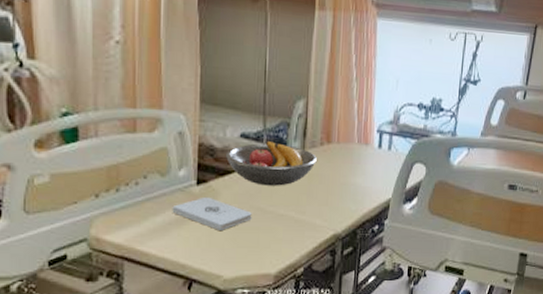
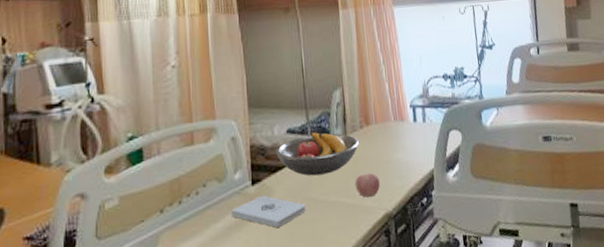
apple: none [306,193,333,216] -> present [354,173,380,198]

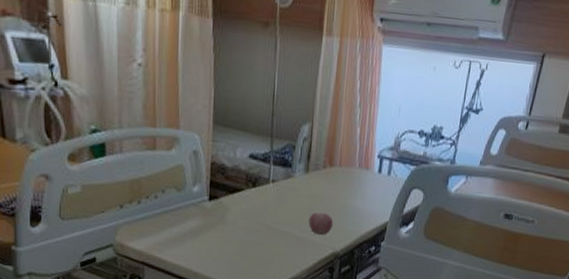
notepad: present [231,196,306,228] -> none [186,212,258,244]
fruit bowl: present [276,131,359,176] -> none [236,161,319,205]

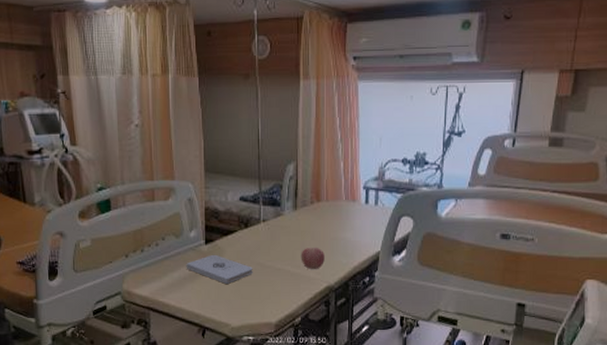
notepad: none [186,212,258,244] -> present [186,255,253,284]

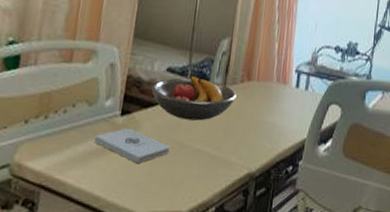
fruit bowl: none [228,201,308,243] -> present [151,75,237,121]
apple: present [300,248,324,269] -> none [223,129,249,153]

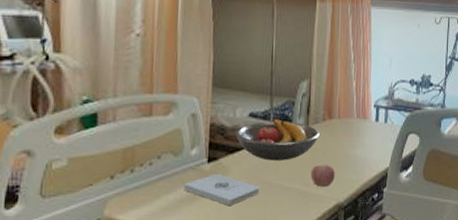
apple: none [223,129,249,153] -> present [310,165,335,187]

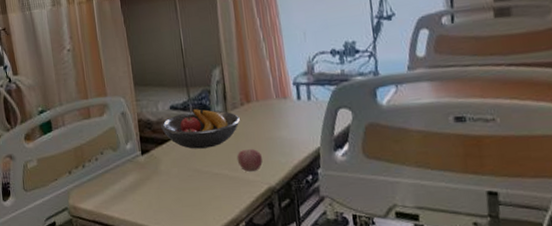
notepad: present [183,174,260,205] -> none [125,165,191,193]

